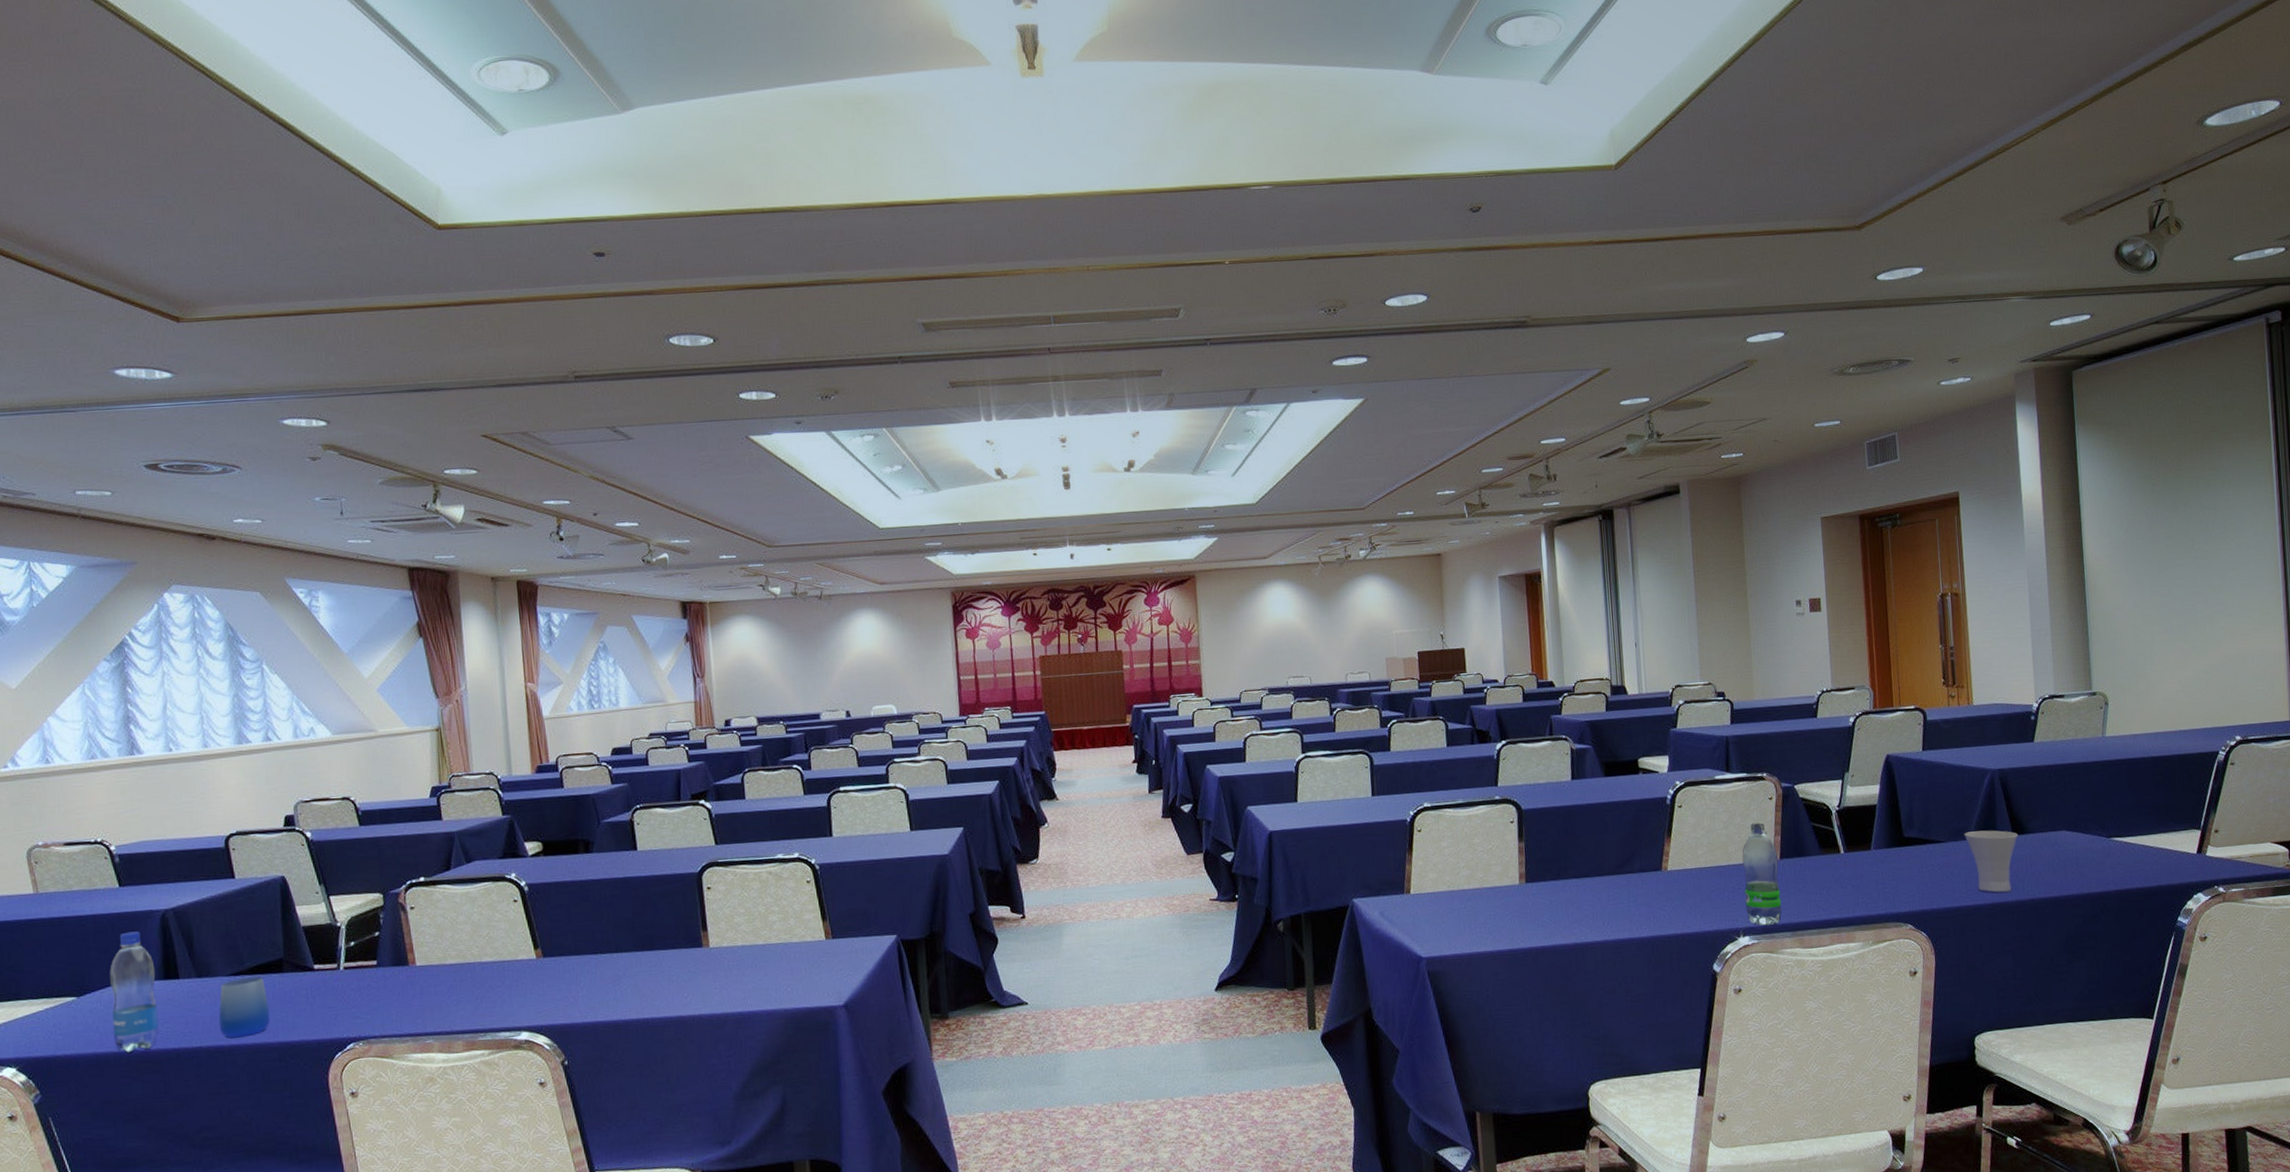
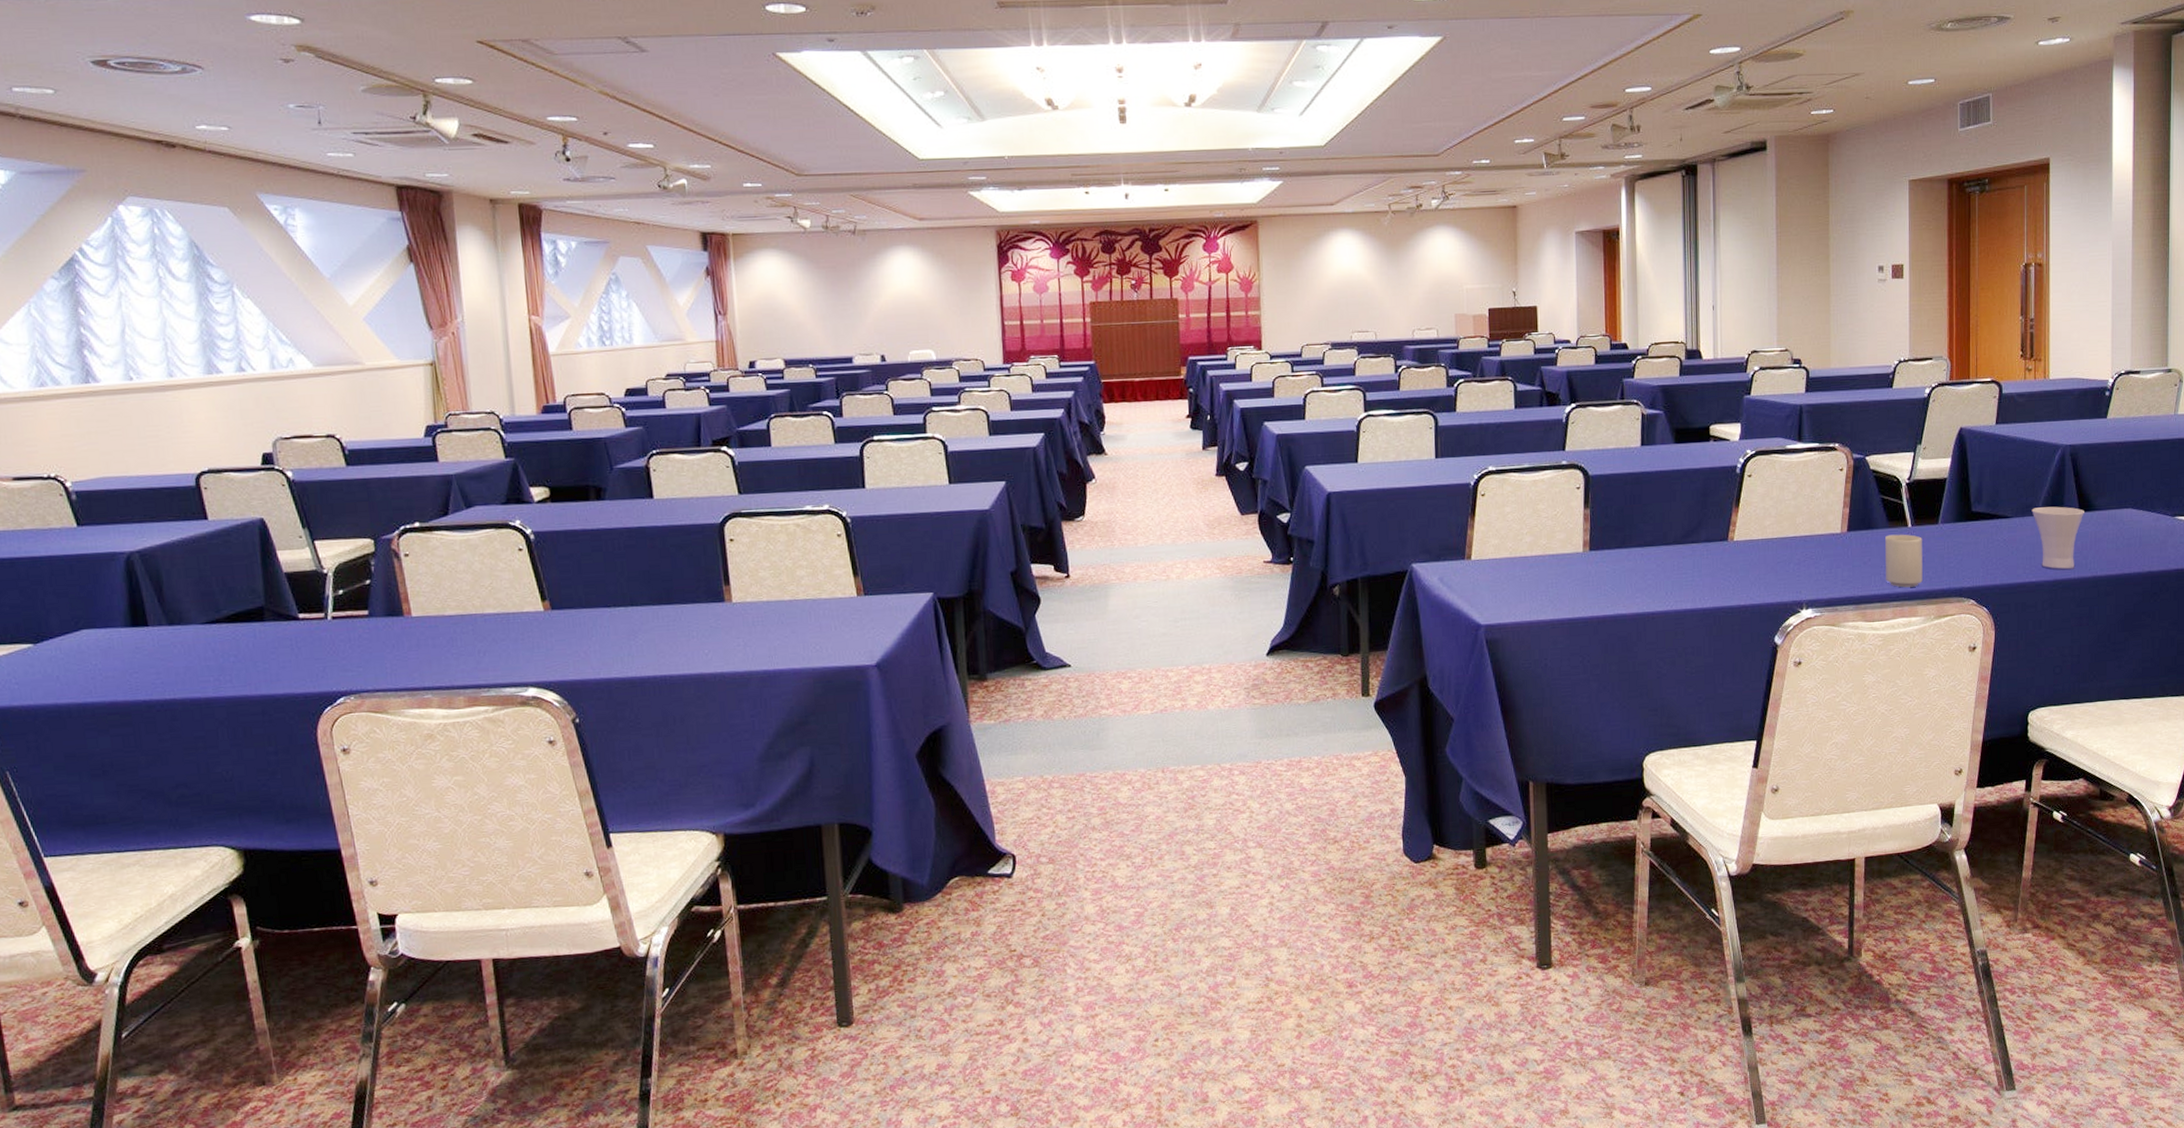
bottle: present [110,931,159,1053] -> none [69,574,128,704]
cup: present [218,976,270,1039] -> none [193,625,252,691]
bottle: present [1742,823,1782,926] -> none [1809,494,1846,599]
cup: none [1818,860,1859,914] -> present [1885,534,1923,588]

